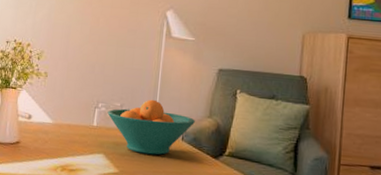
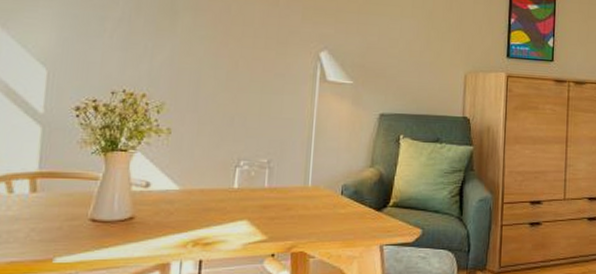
fruit bowl: present [107,99,196,155] -> none [251,152,357,215]

